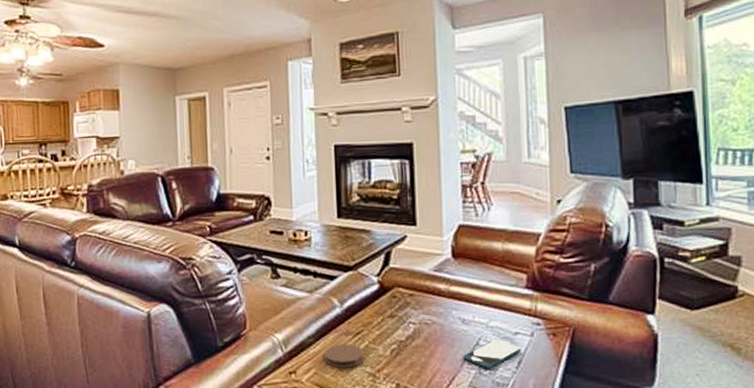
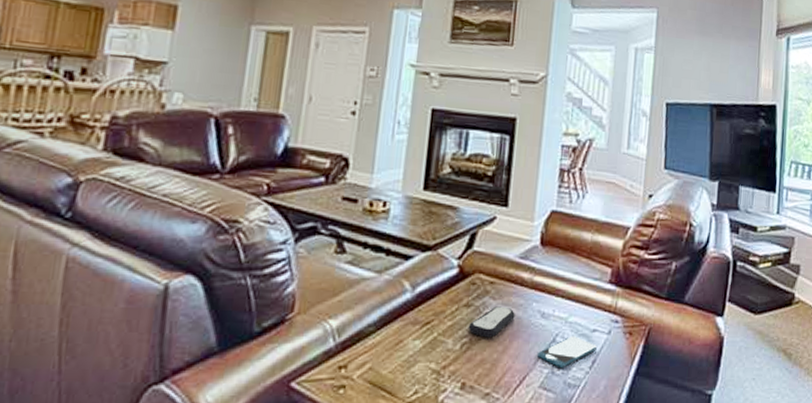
coaster: present [324,344,365,368] -> none [383,334,431,363]
remote control: none [395,315,437,344] -> present [468,306,515,338]

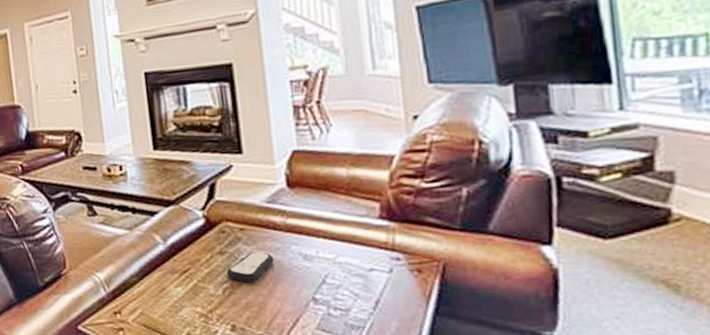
smartphone: present [536,336,597,369] -> none [306,276,378,310]

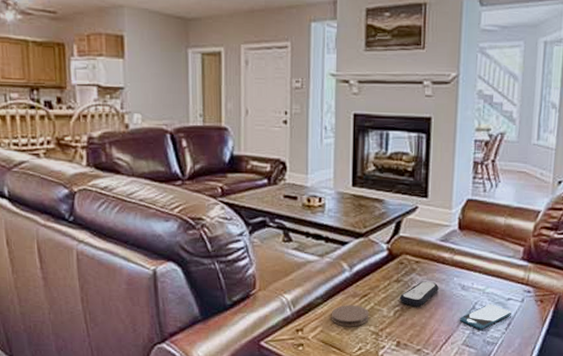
coaster: none [149,282,194,308] -> present [331,305,369,327]
smartphone: none [306,276,378,310] -> present [459,304,511,330]

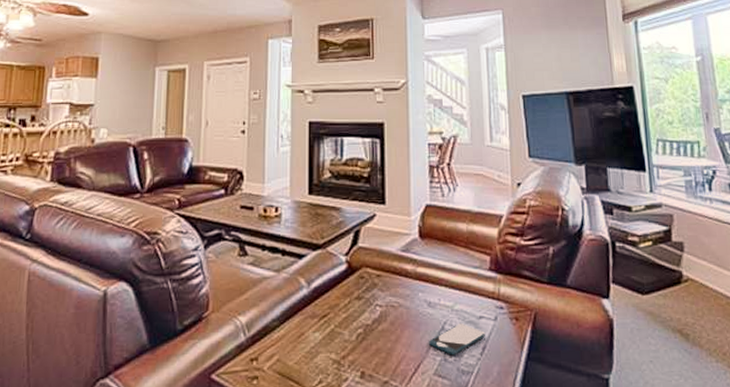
coaster: present [331,305,369,327] -> none [288,327,330,355]
remote control: present [399,281,439,307] -> none [361,298,403,328]

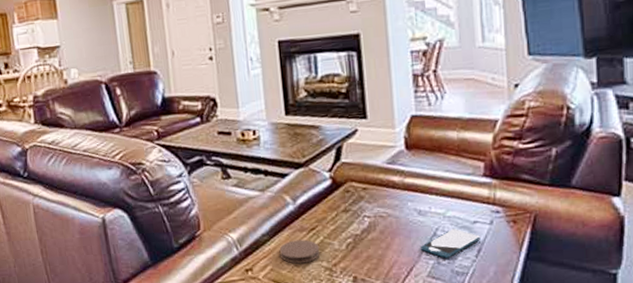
coaster: none [288,327,330,355] -> present [279,239,320,264]

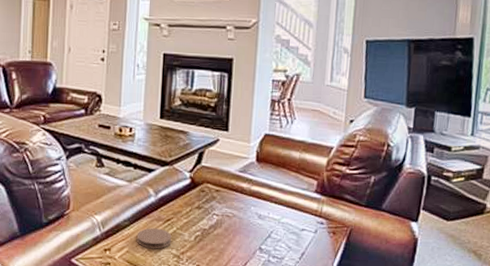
smartphone: present [420,229,480,259] -> none [255,233,305,258]

